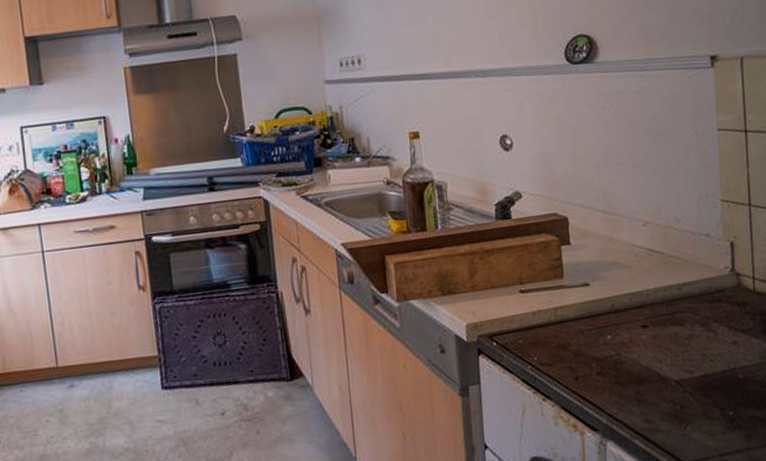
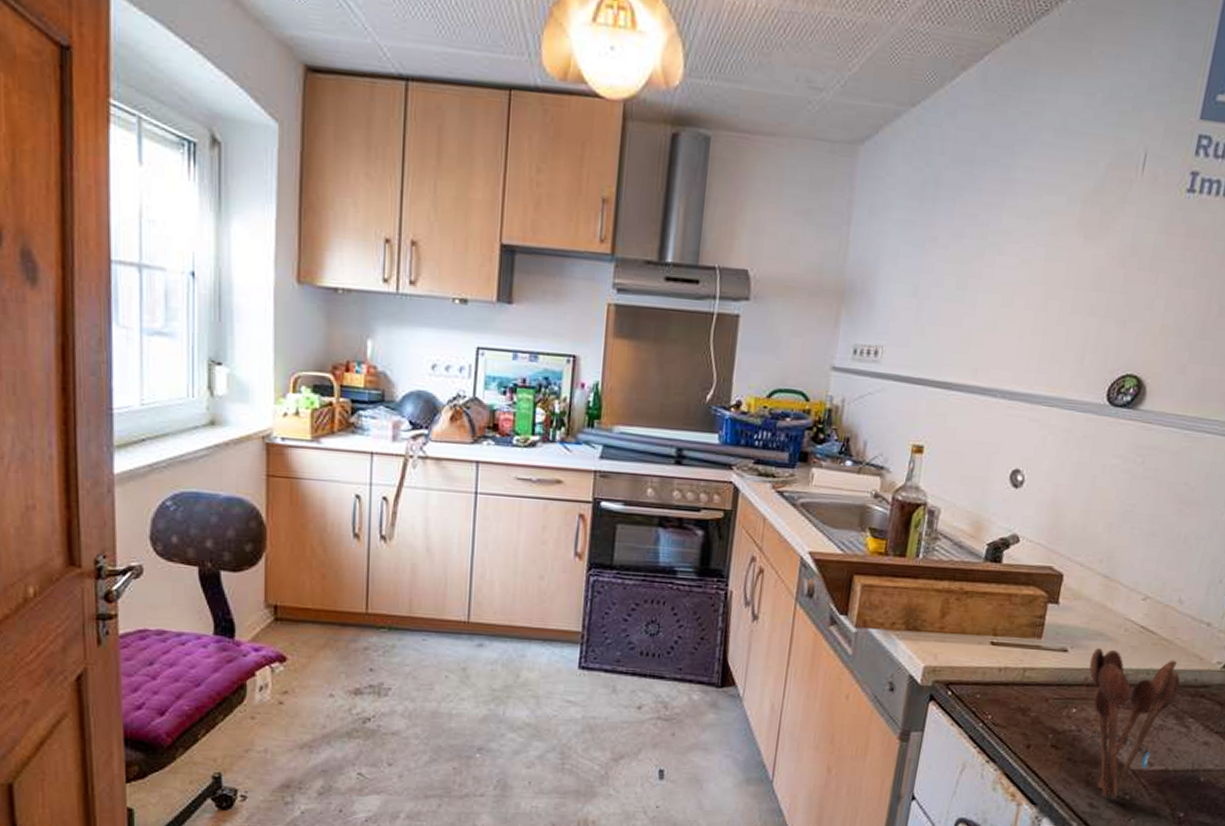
utensil holder: none [611,273,698,411] -> present [1089,648,1181,799]

